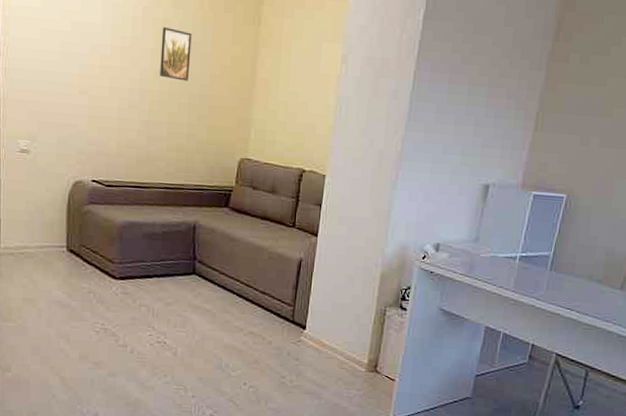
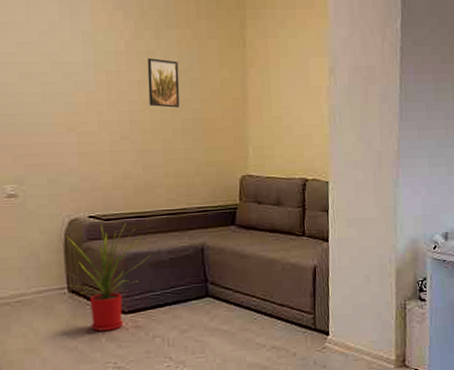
house plant: none [66,189,145,293] -> present [66,223,150,331]

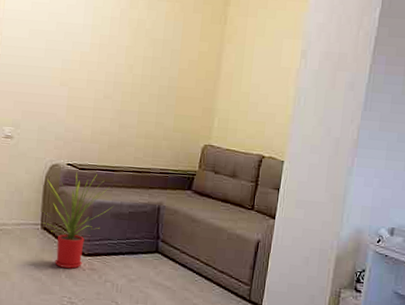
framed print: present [147,57,180,108] -> none [133,26,164,74]

